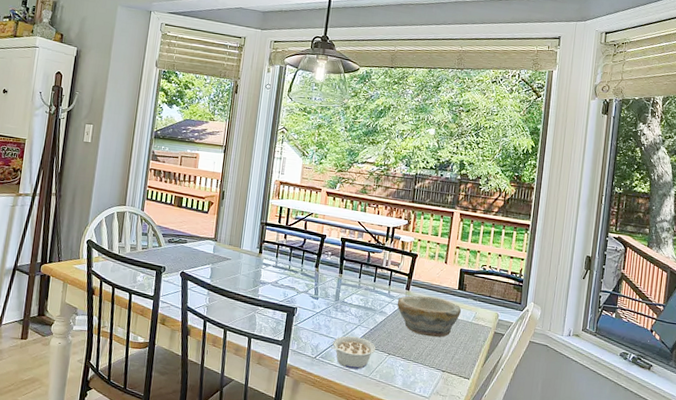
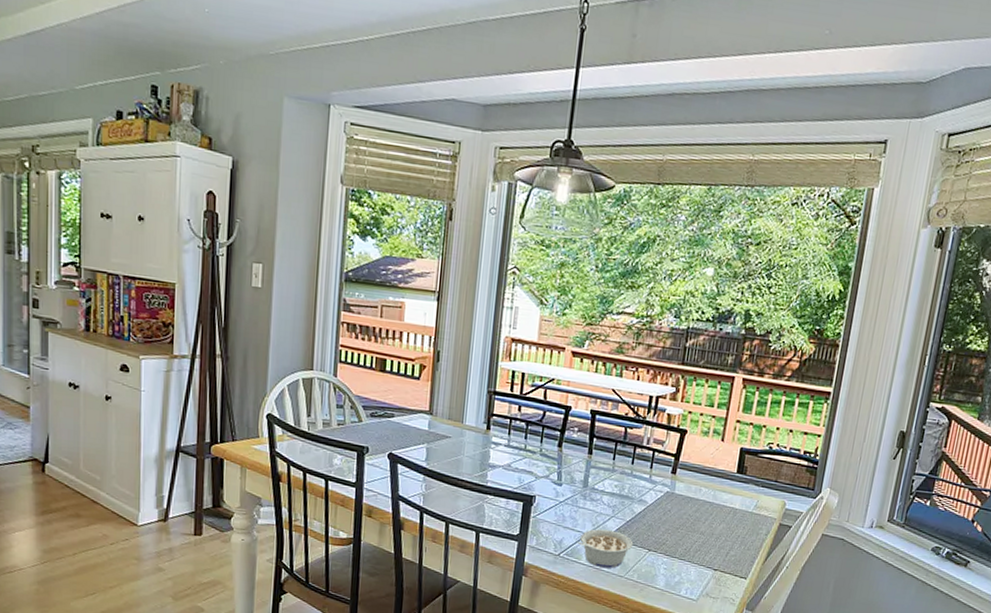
bowl: present [397,295,462,338] -> none [660,480,740,531]

